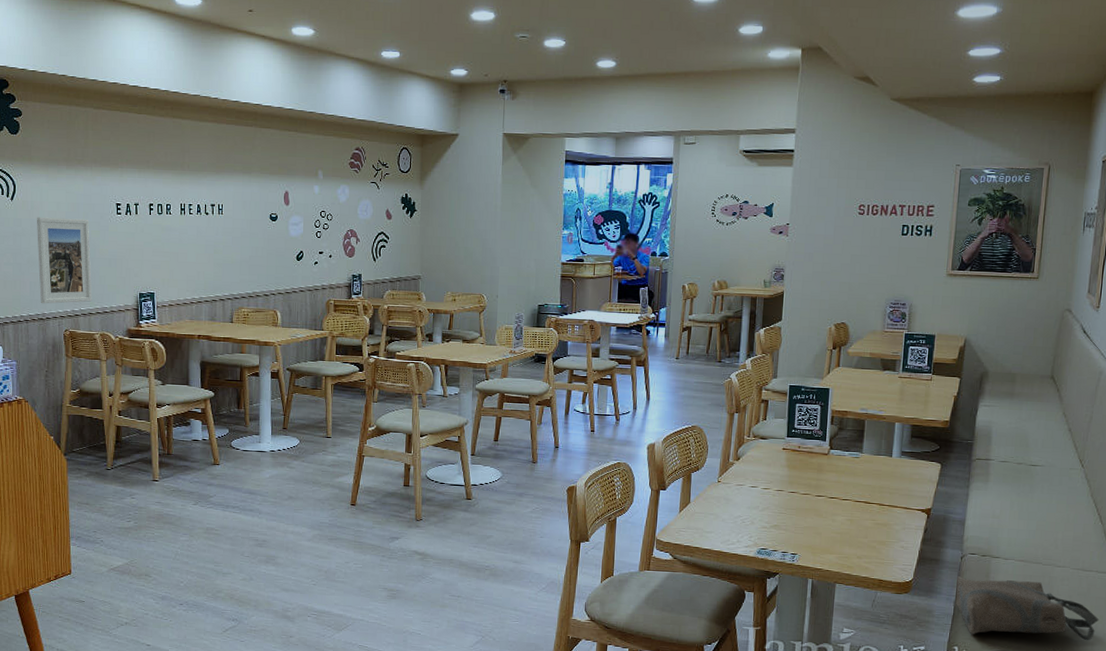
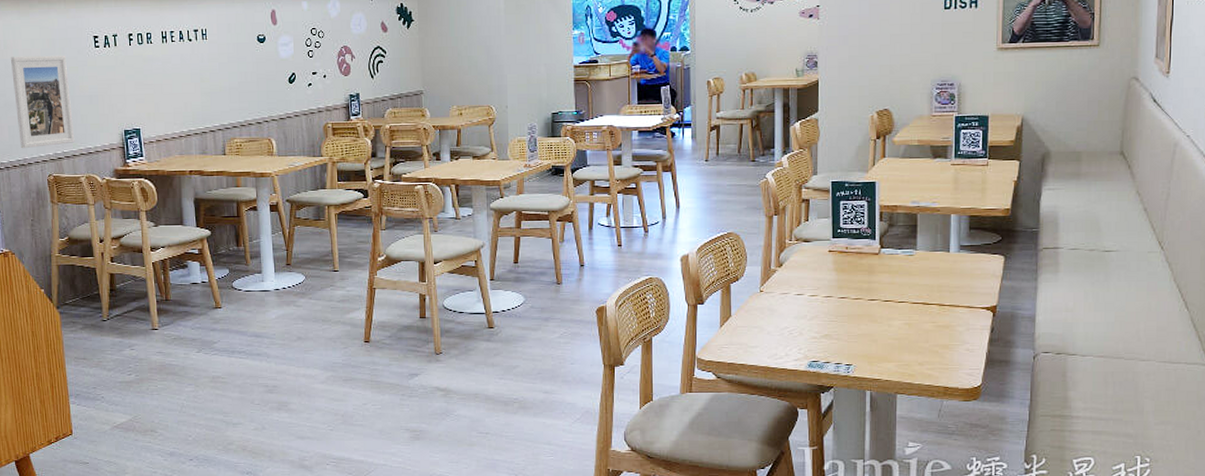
tote bag: present [955,576,1099,641] -> none [1030,378,1192,440]

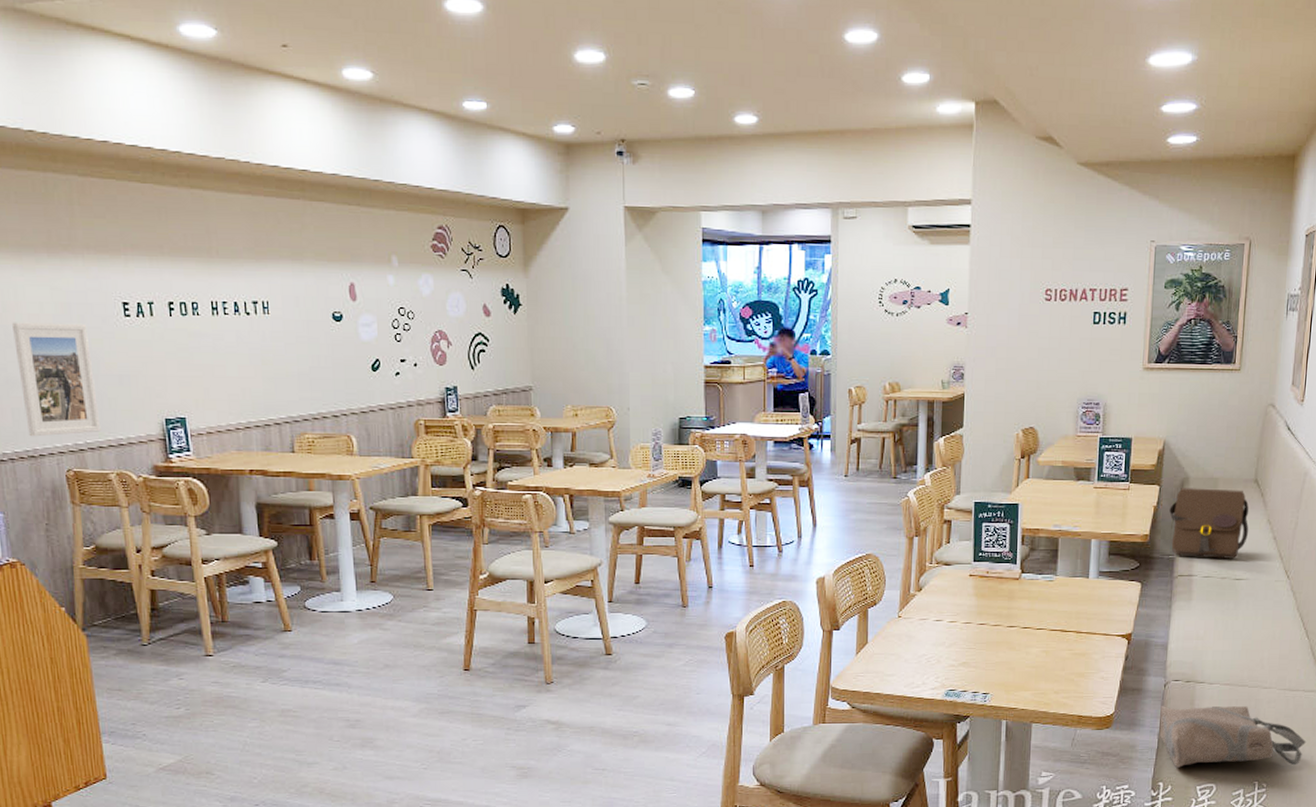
tote bag: none [1030,378,1192,440] -> present [1159,706,1307,768]
shoulder bag: none [1031,162,1117,231] -> present [1169,488,1249,559]

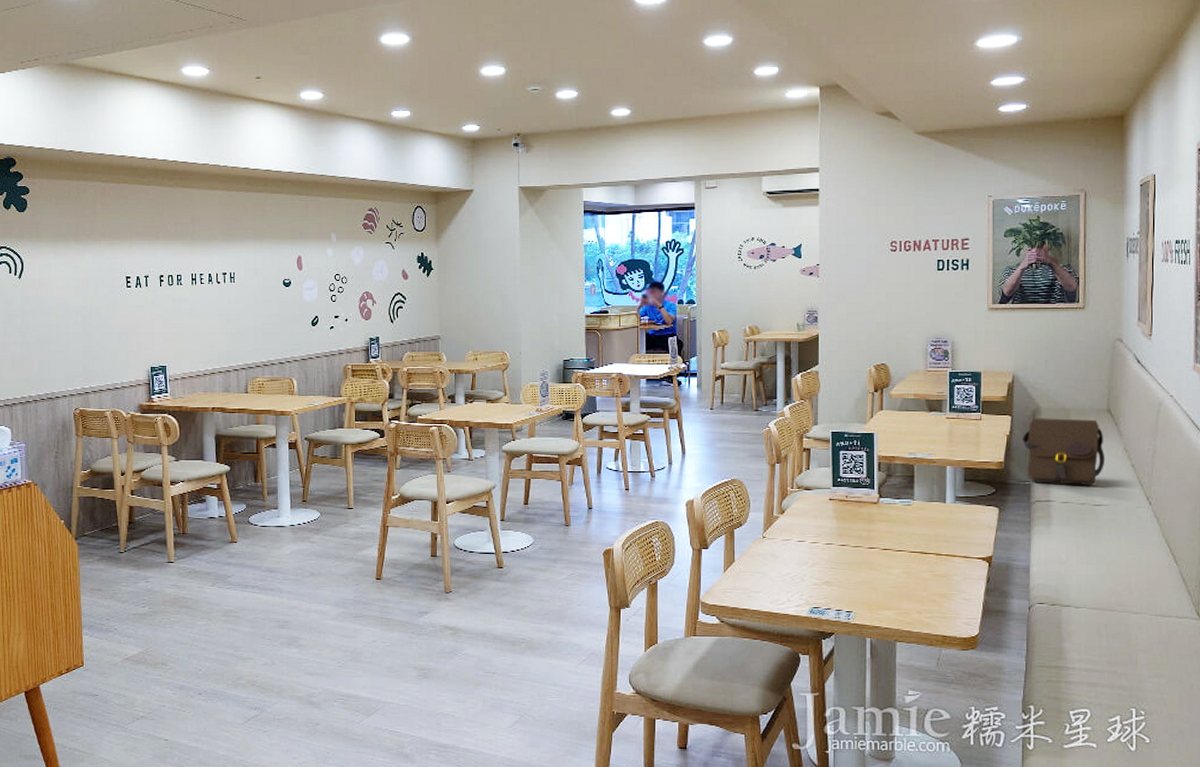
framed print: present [12,322,101,437] -> none [45,294,103,383]
tote bag: present [1159,706,1307,768] -> none [1026,628,1185,694]

